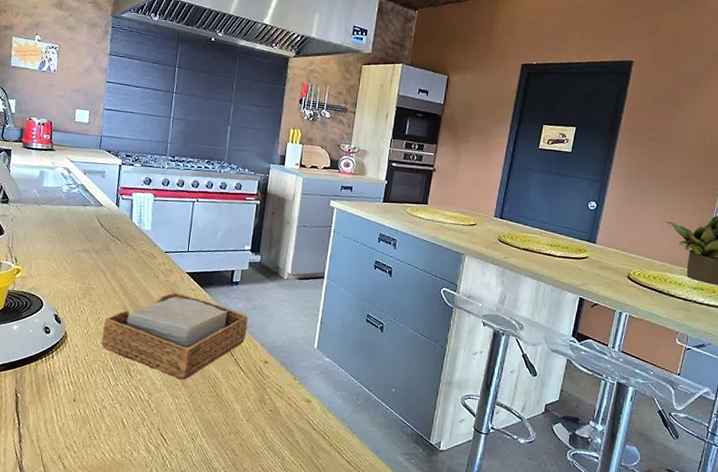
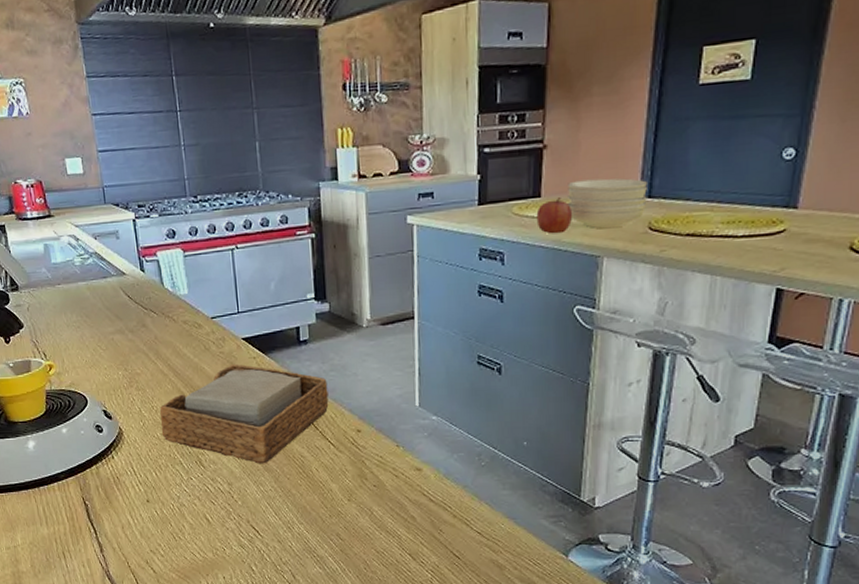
fruit: none [422,207,448,233] -> present [536,198,573,234]
bowl: none [444,197,500,236] -> present [566,178,647,229]

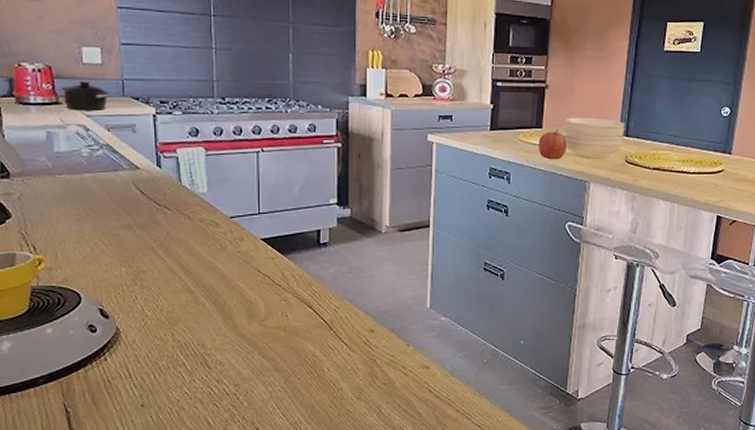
saucepan: none [51,191,93,223] -> present [61,80,109,112]
napkin holder: present [159,363,329,464] -> none [164,263,344,365]

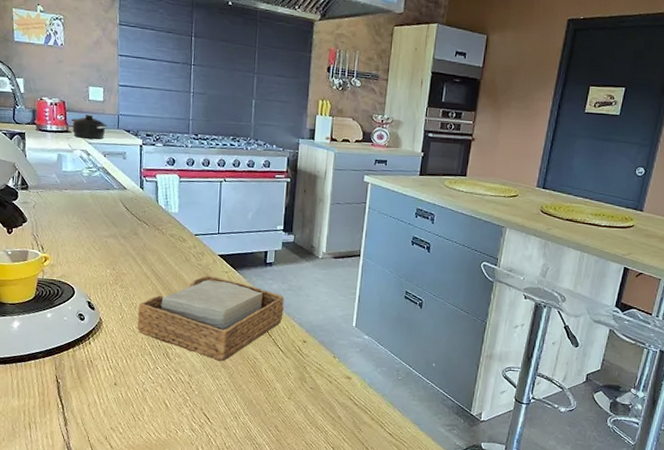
napkin holder: none [164,263,344,365] -> present [137,274,284,362]
fruit: present [538,130,568,160] -> none [461,179,488,206]
bowl: present [562,117,625,159] -> none [484,168,543,208]

